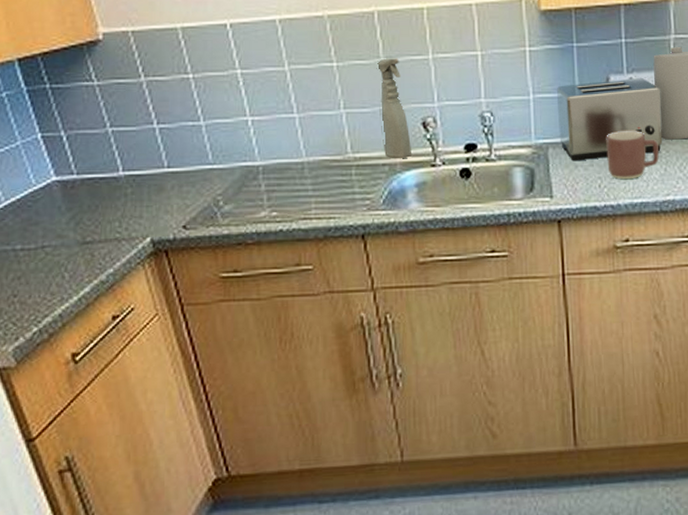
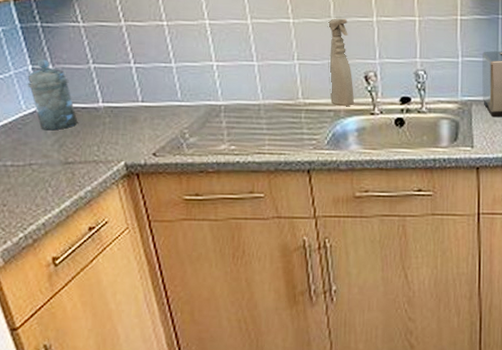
canister: none [36,124,96,207] -> present [27,58,78,131]

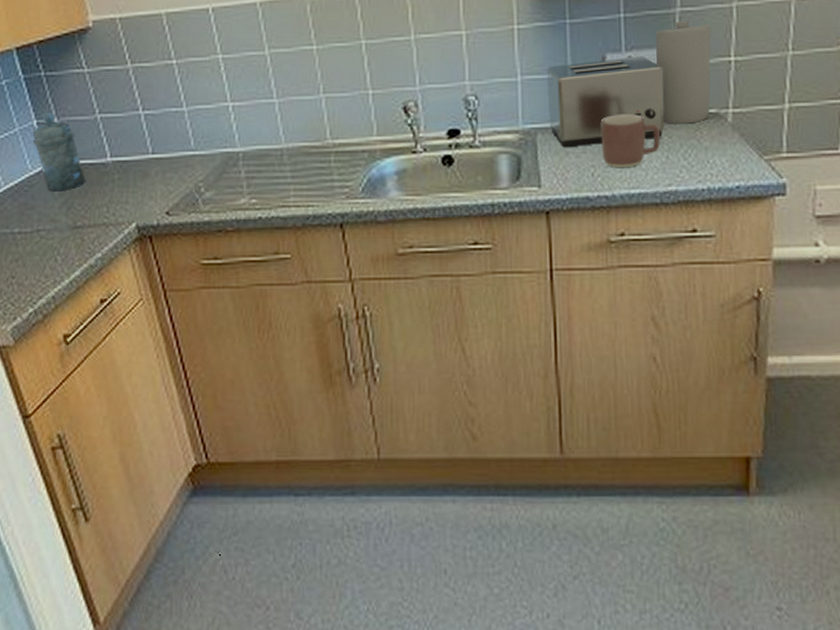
spray bottle: present [326,18,355,107] -> none [355,39,393,146]

